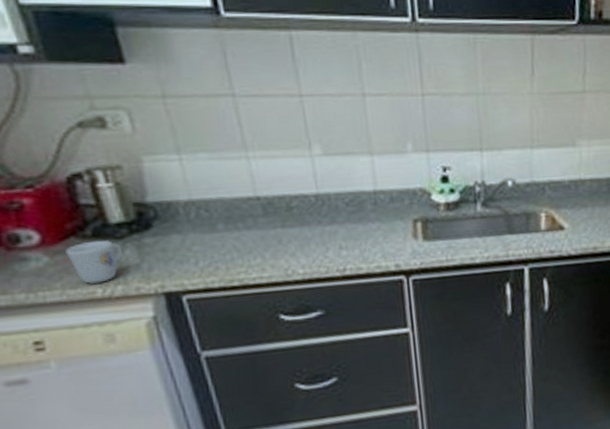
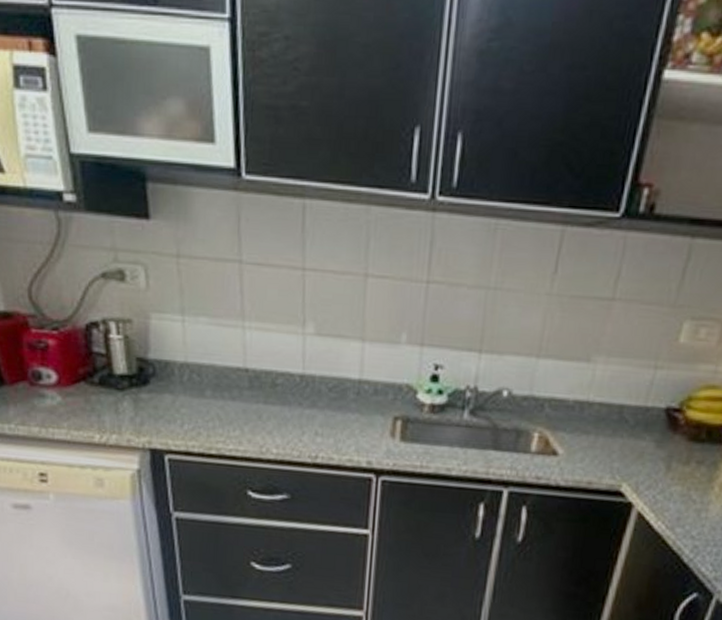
mug: present [65,240,122,284] -> none [75,388,121,429]

